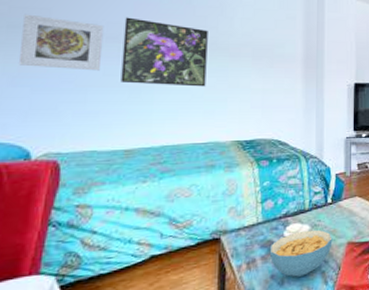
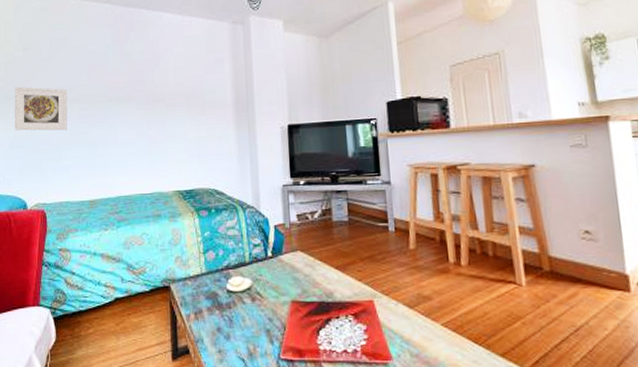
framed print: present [121,17,208,87] -> none [82,79,148,140]
cereal bowl: present [269,229,333,277] -> none [214,284,276,333]

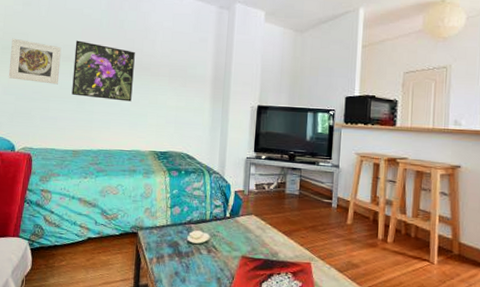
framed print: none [82,79,148,140] -> present [71,40,135,102]

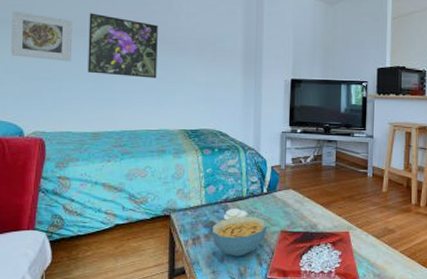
cereal bowl: none [175,238,229,279] -> present [211,216,267,256]

